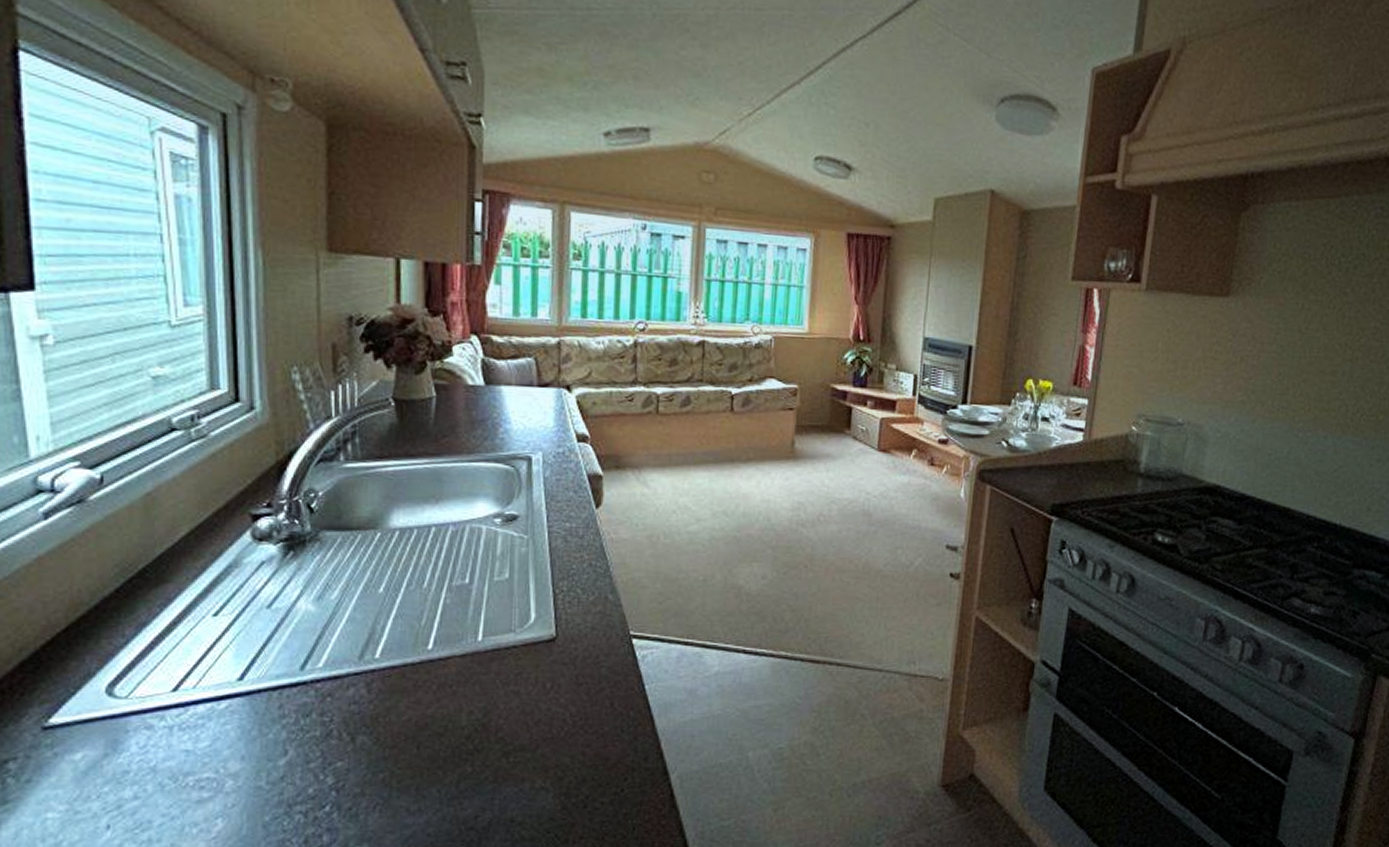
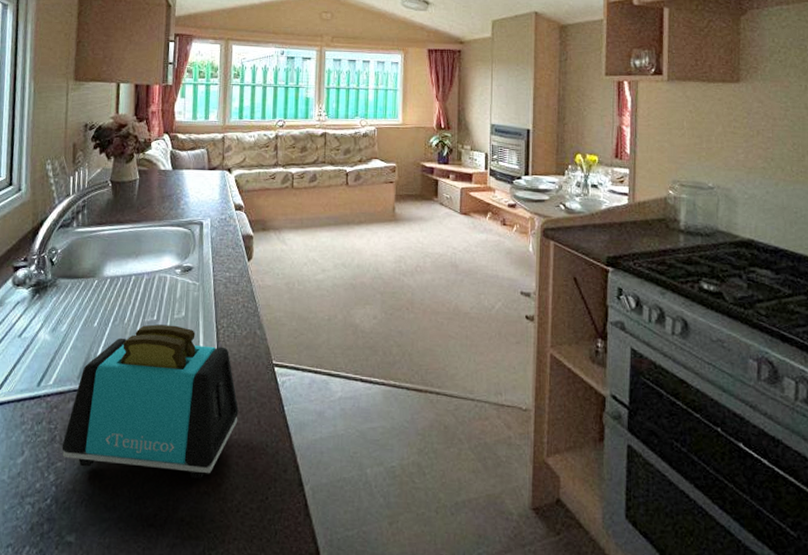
toaster: none [341,589,585,773] -> present [61,324,239,479]

